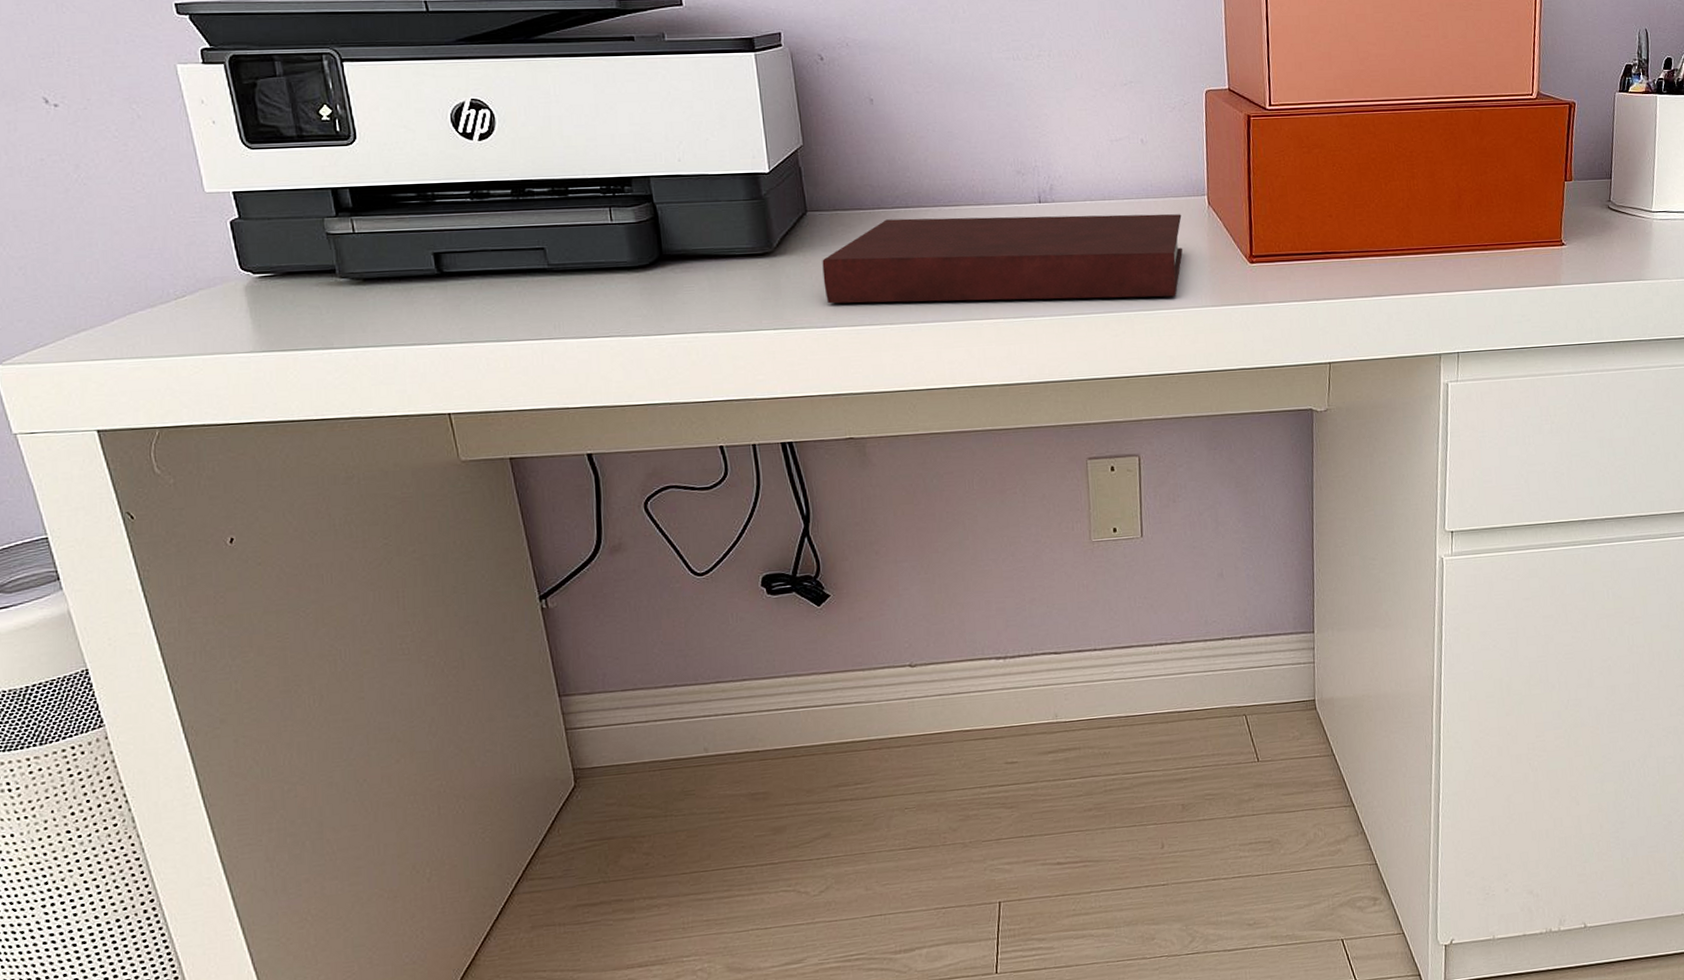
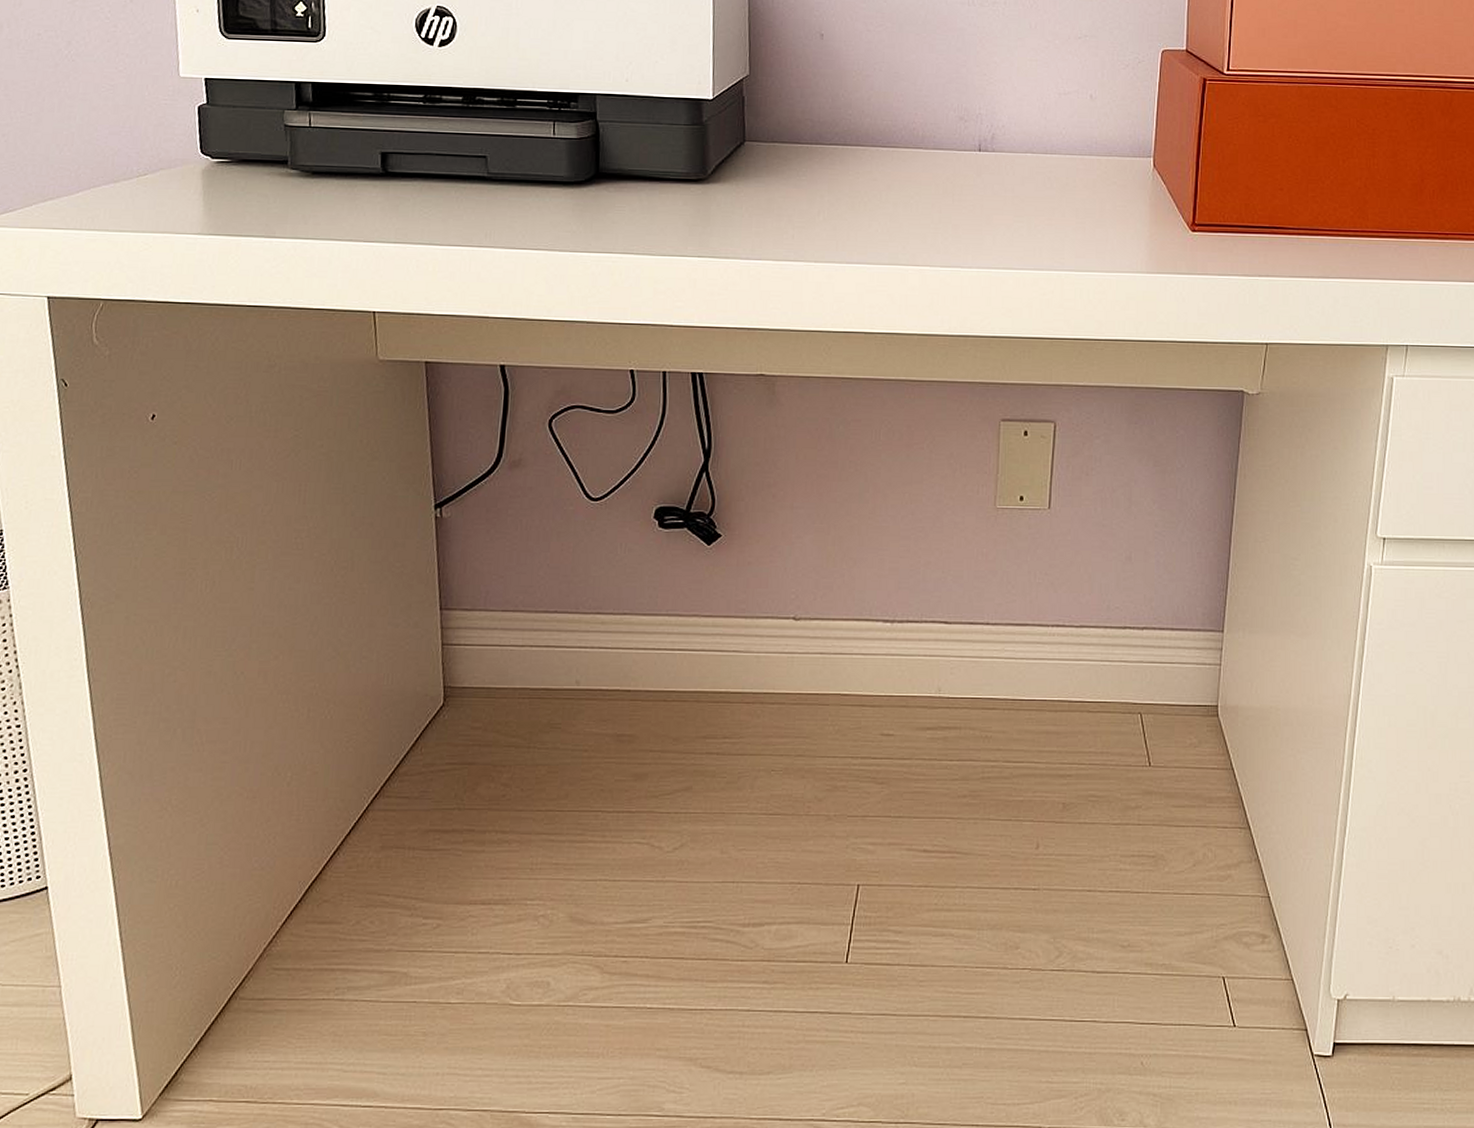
notebook: present [822,214,1183,304] -> none [753,155,1125,259]

